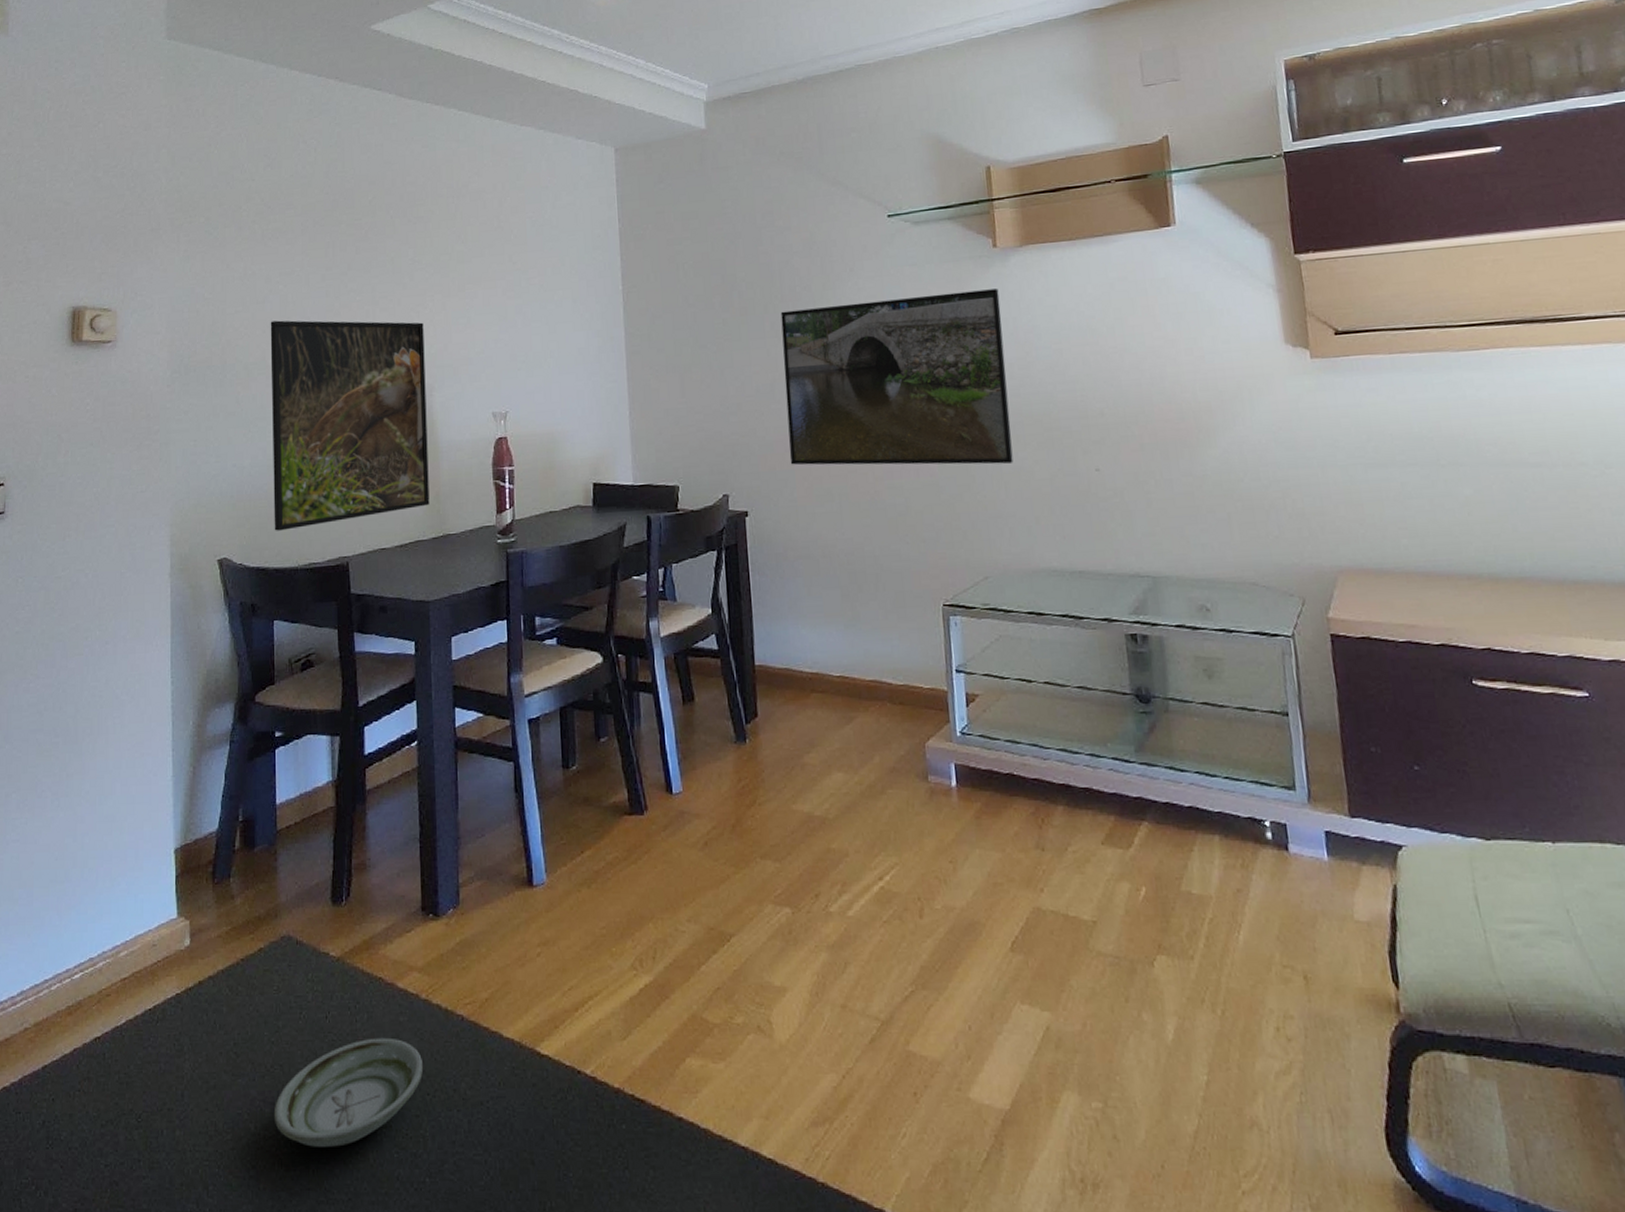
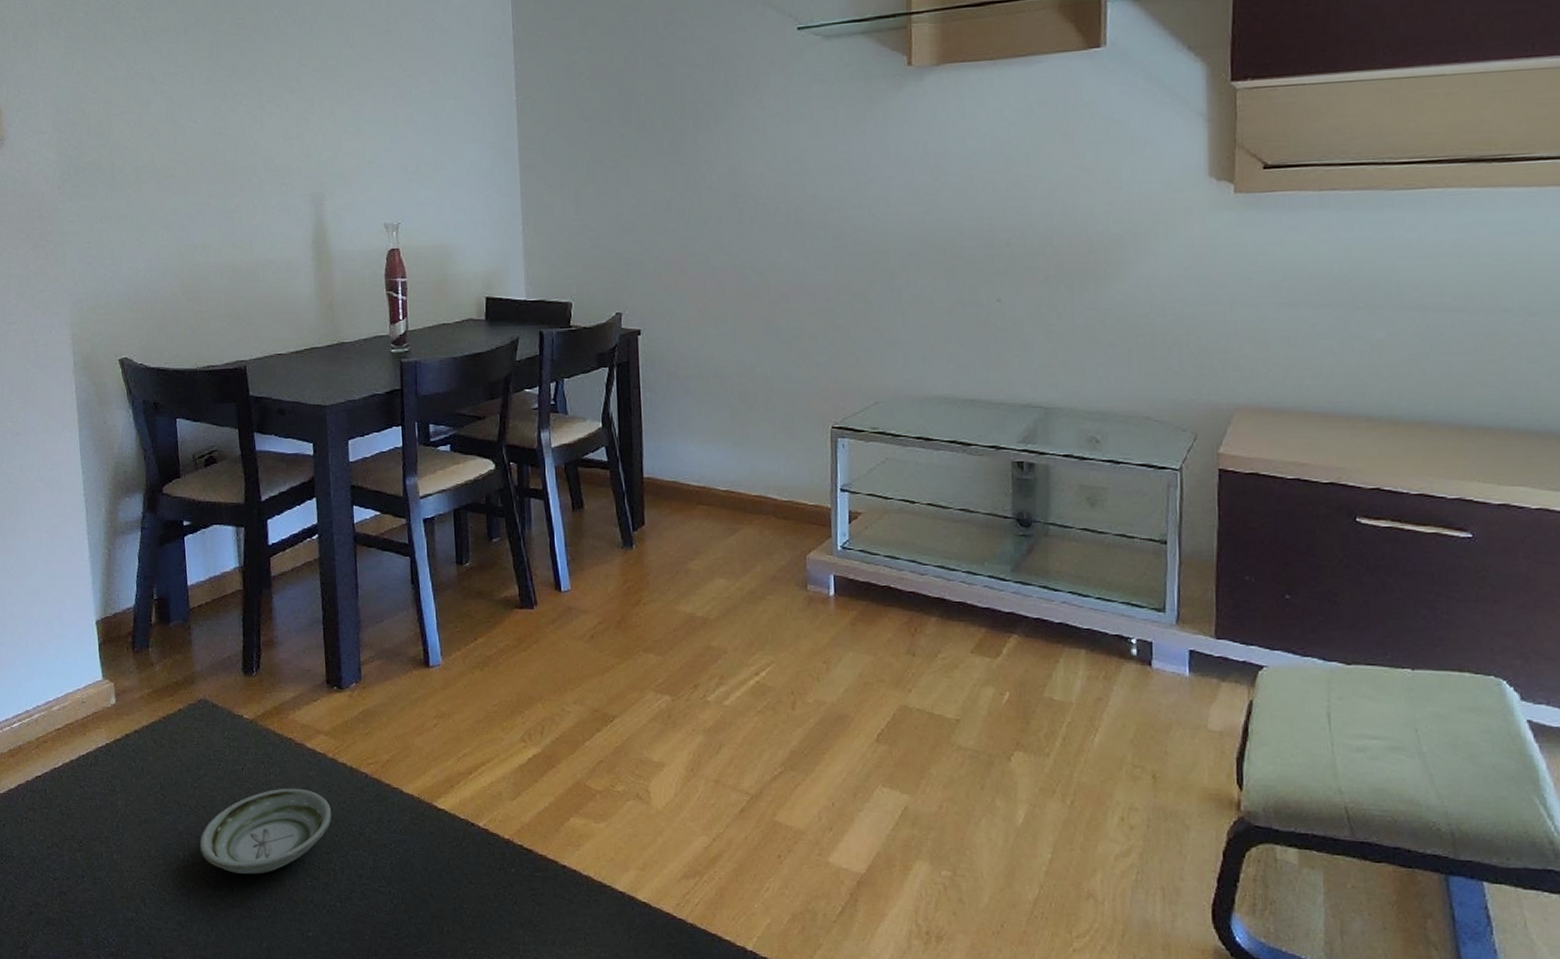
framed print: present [270,320,430,531] -> none [157,123,324,334]
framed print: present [780,288,1014,465] -> none [680,110,913,292]

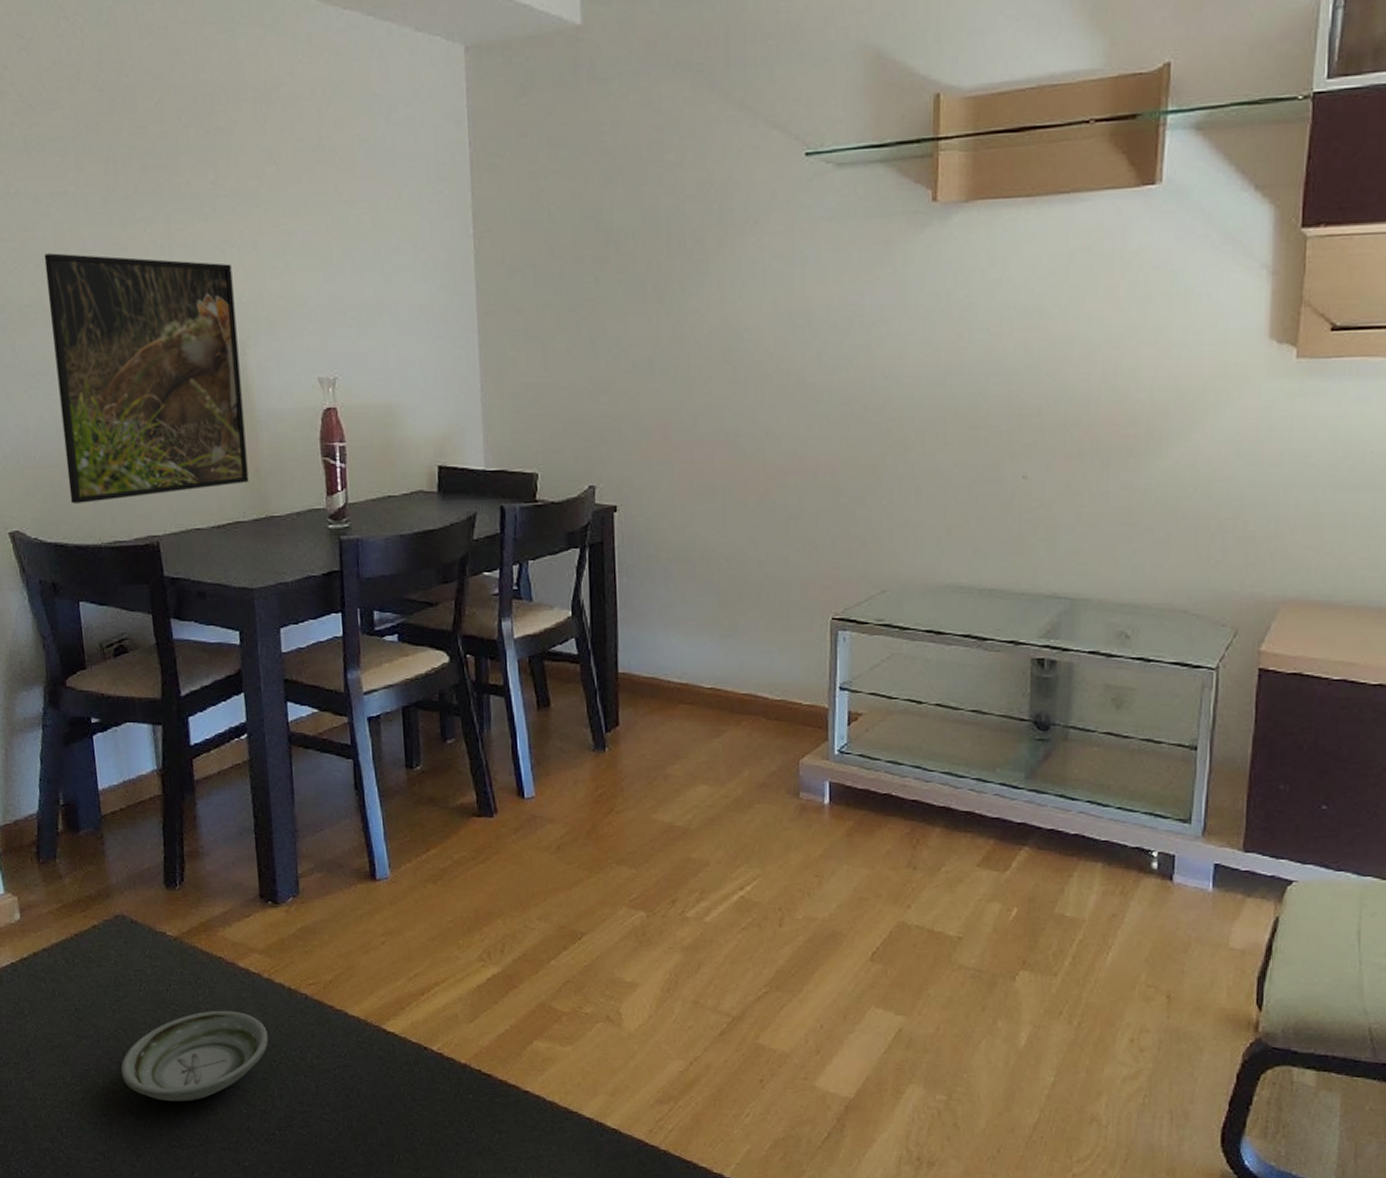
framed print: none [157,123,324,334] -> present [44,253,249,504]

